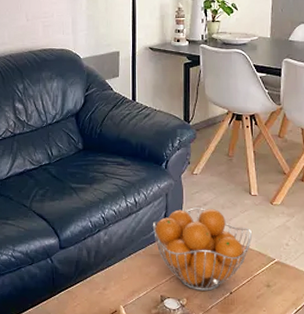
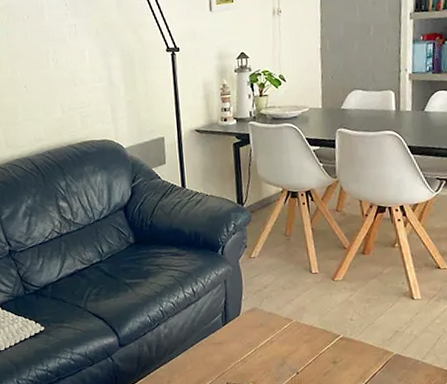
fruit basket: present [152,207,252,291] -> none [213,290,315,374]

